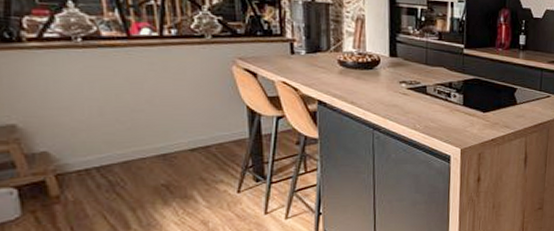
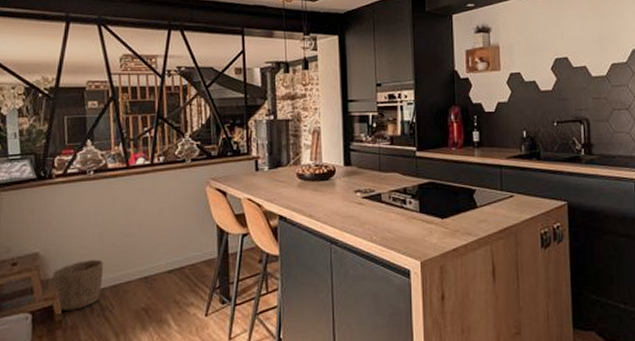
waste basket: none [40,134,108,186] -> present [52,259,103,311]

